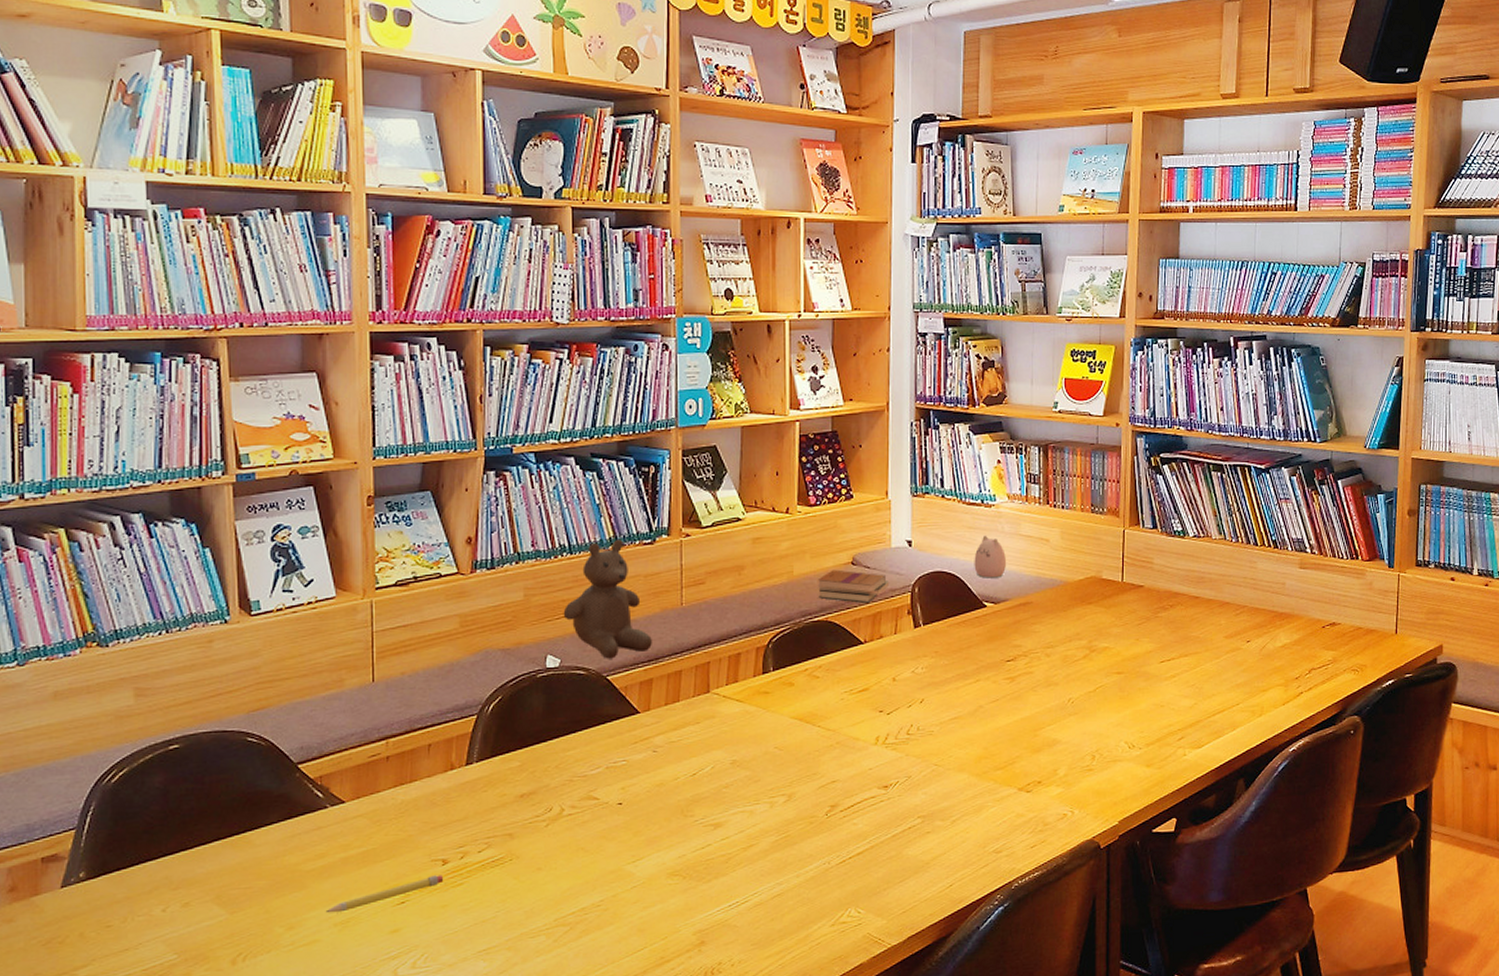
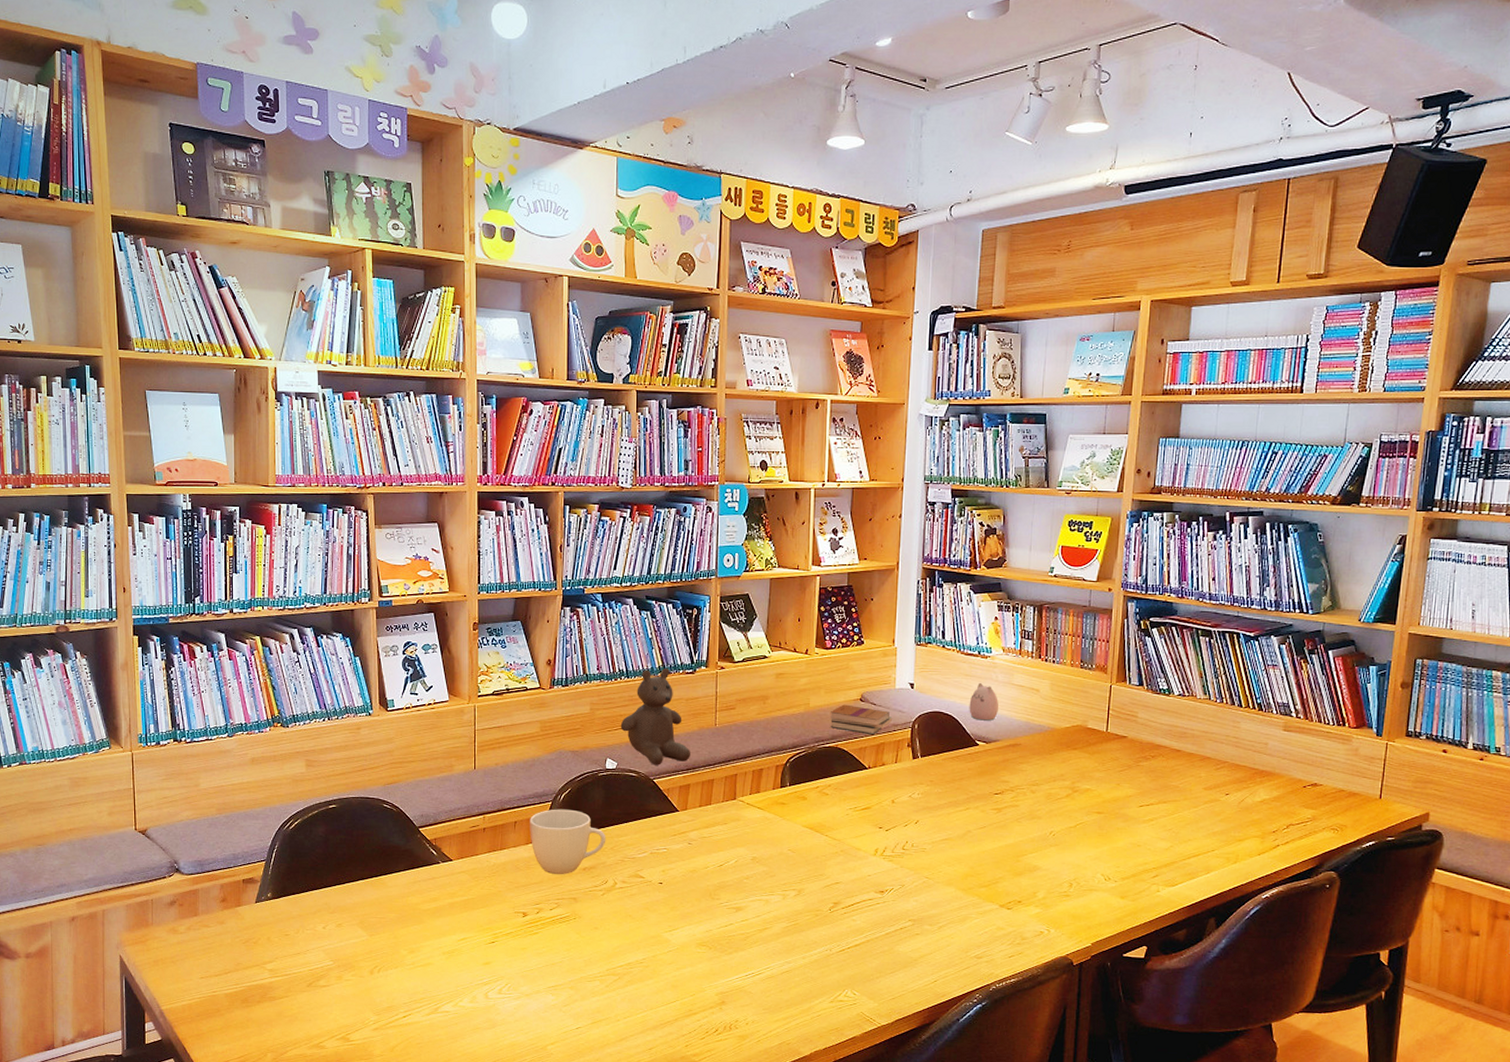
pencil: present [325,875,444,914] -> none [437,924,524,945]
cup: none [449,722,549,807] -> present [530,809,606,875]

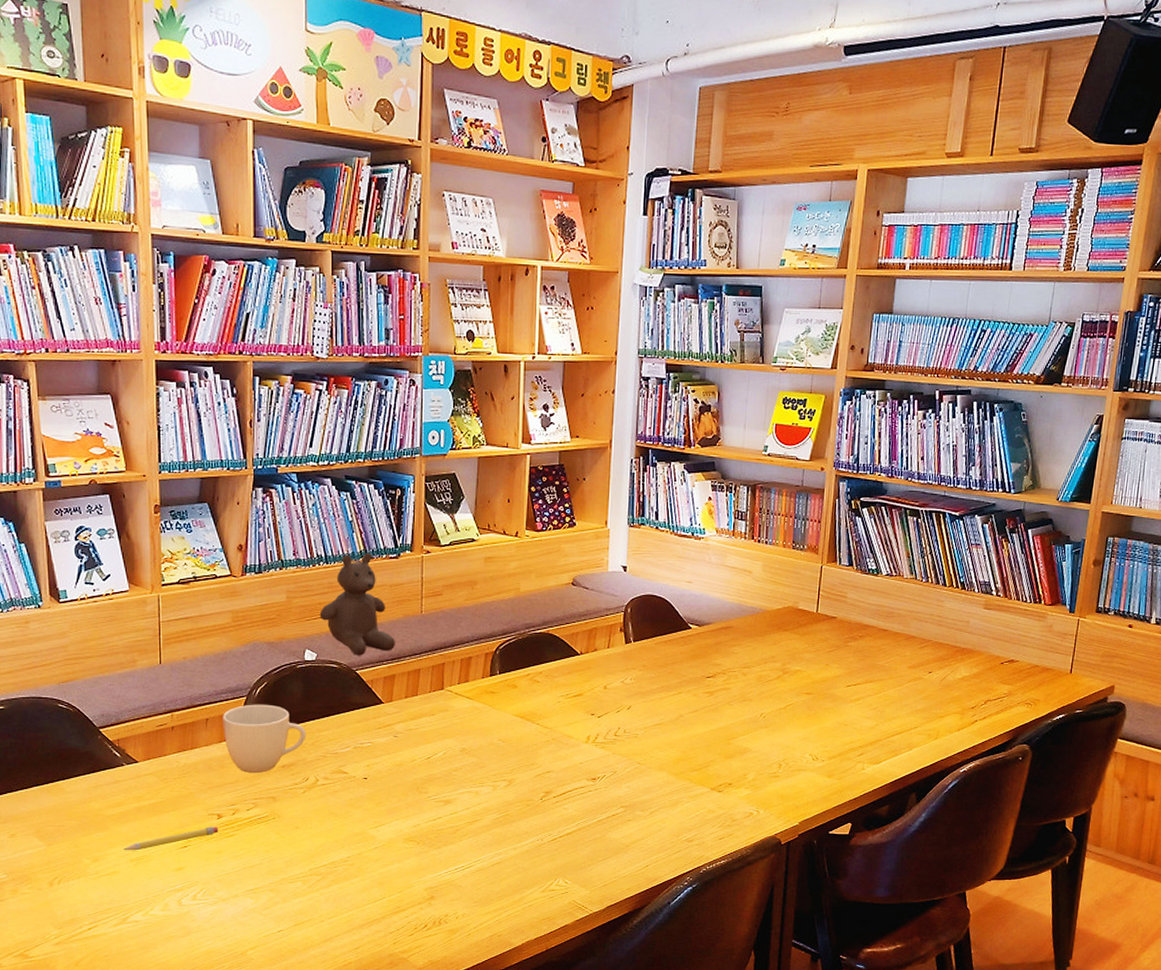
pencil: none [437,924,524,945] -> present [123,827,219,851]
books: present [830,704,893,735] -> none [541,588,605,619]
plush toy: present [969,682,998,721] -> none [682,564,711,603]

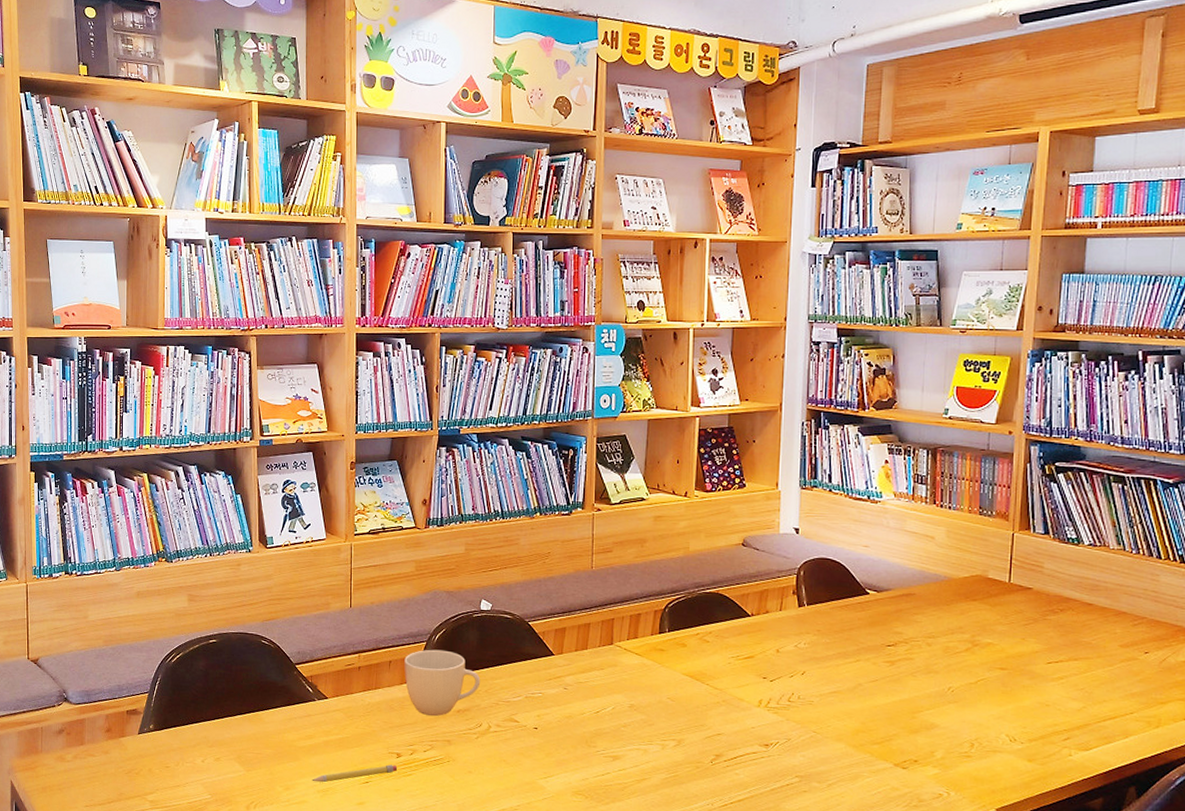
teddy bear: present [319,552,395,656] -> none [495,509,566,608]

